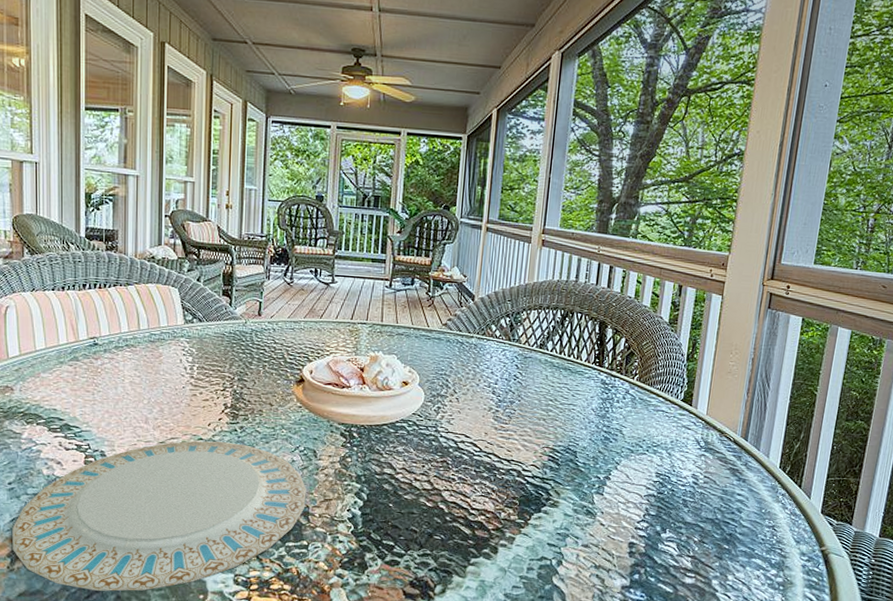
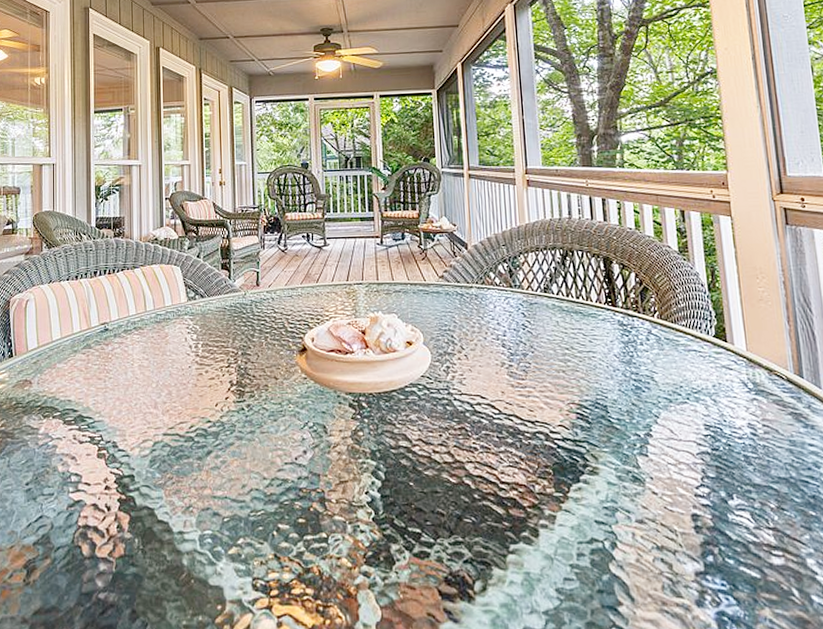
plate: present [12,440,307,592] -> none [29,422,321,606]

